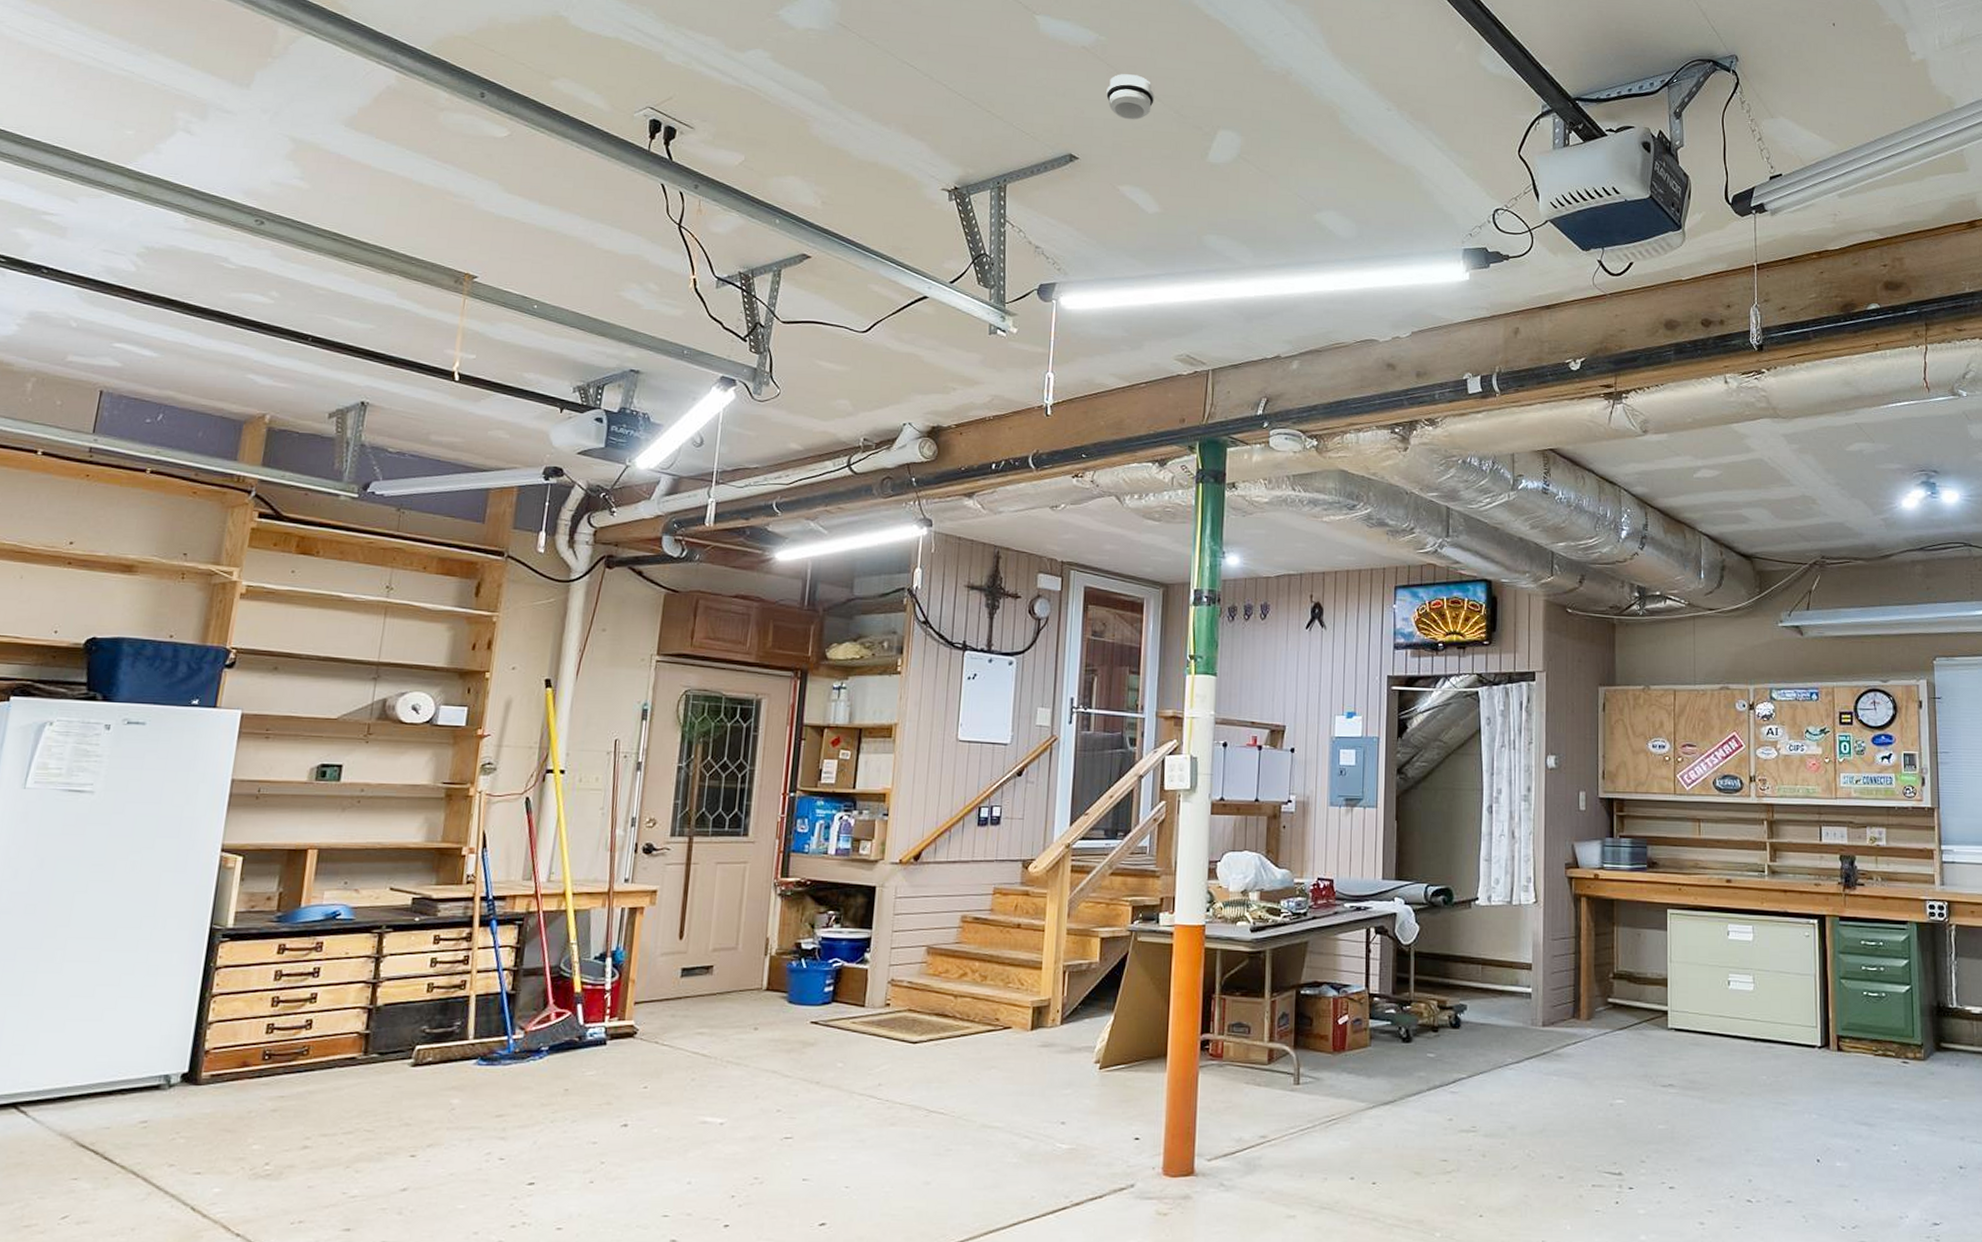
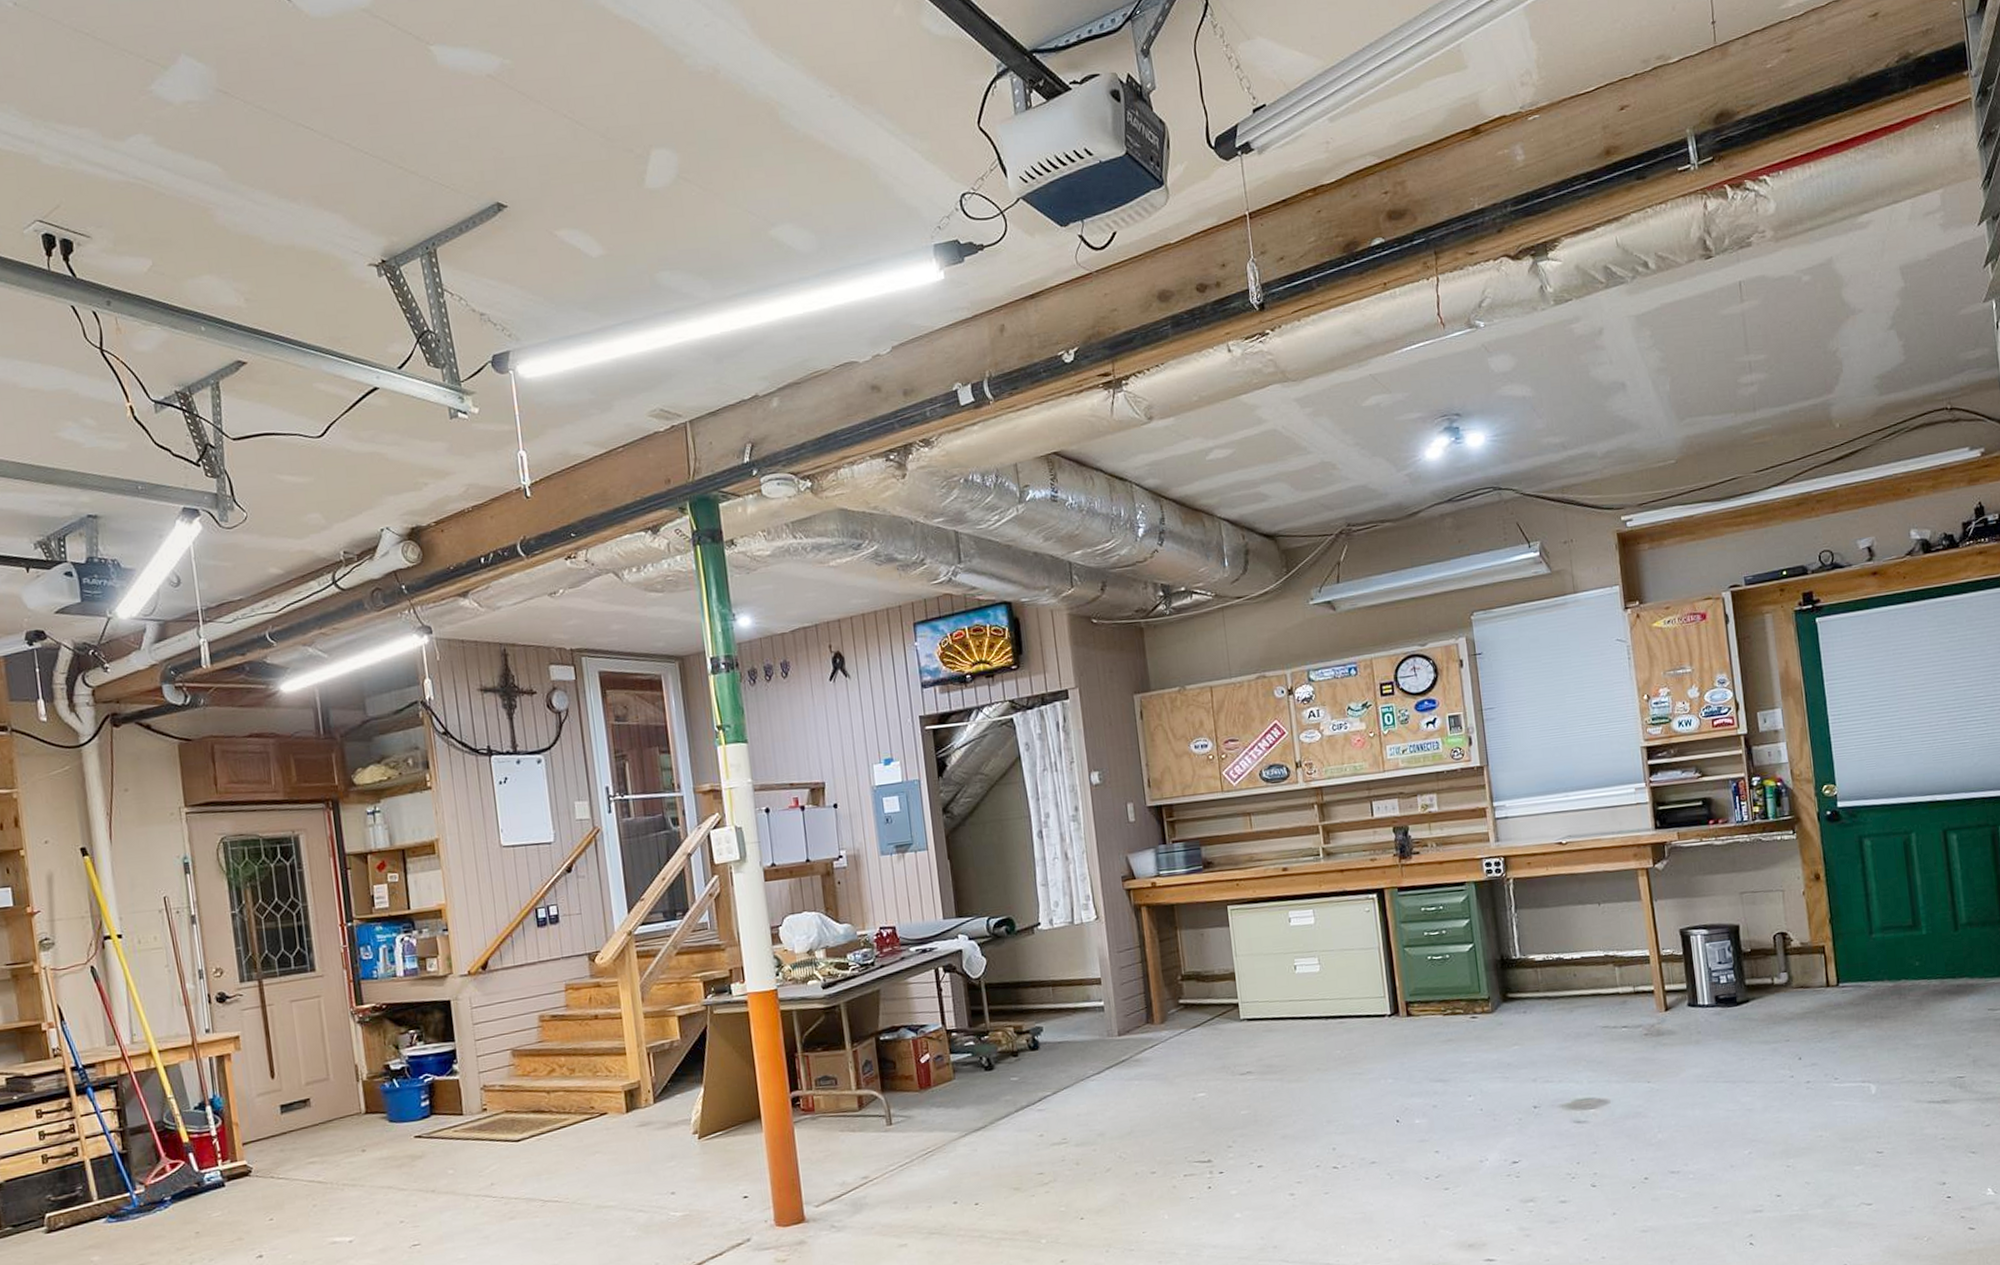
smoke detector: present [1106,74,1155,120] -> none [522,99,577,153]

